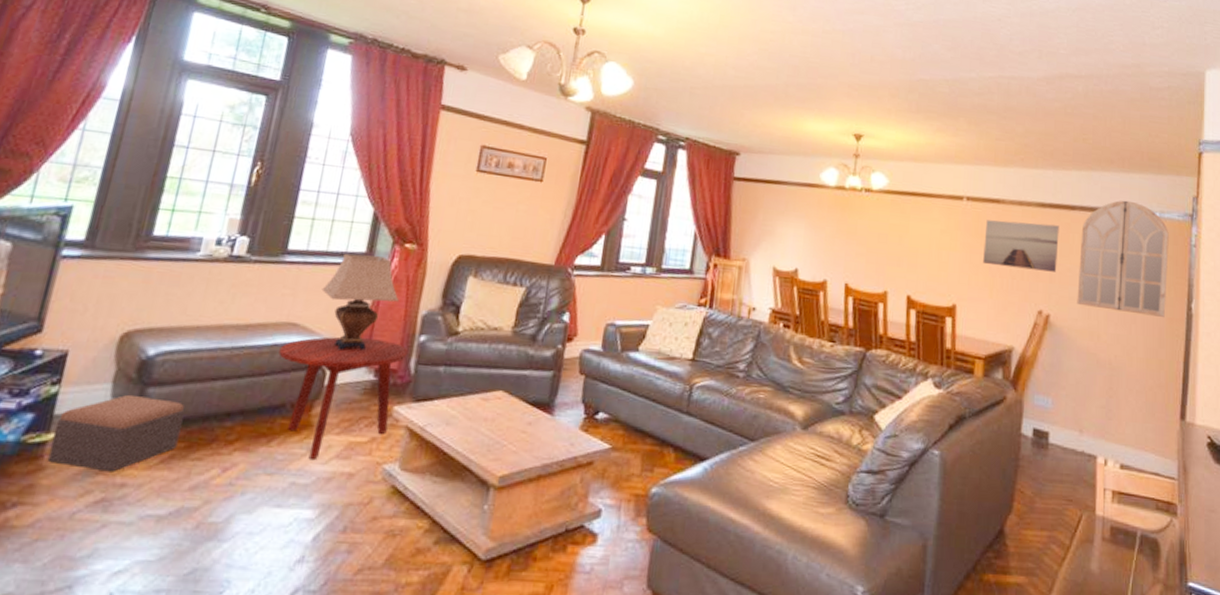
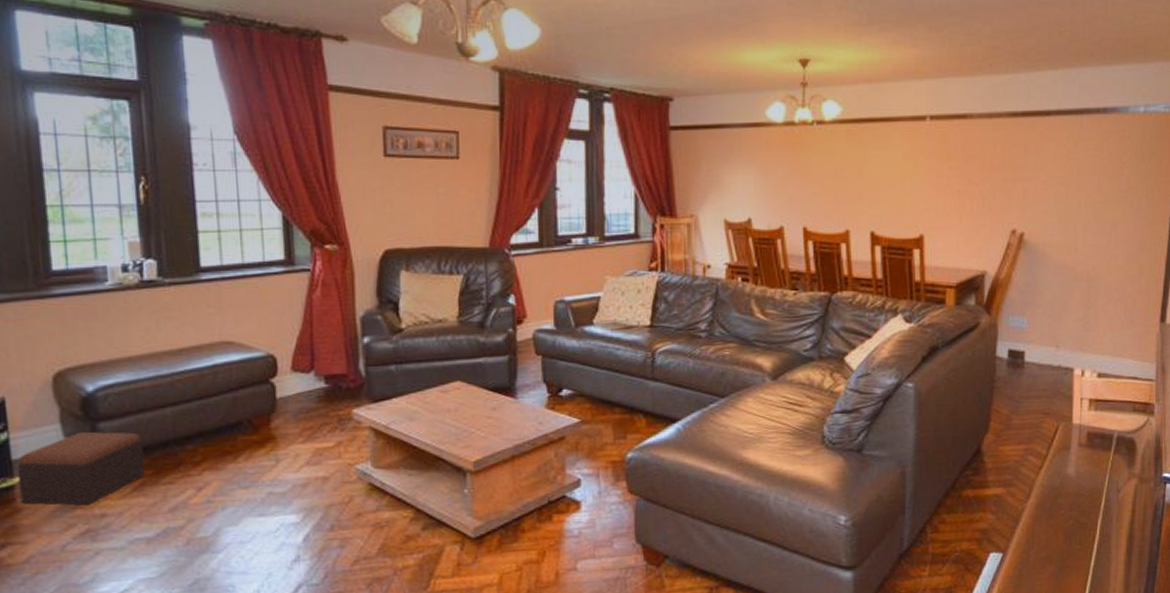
side table: present [278,337,409,459] -> none [221,347,355,469]
table lamp: present [322,253,399,351] -> none [248,262,332,362]
wall art: present [983,220,1059,272] -> none [951,135,1033,188]
home mirror: present [1077,200,1169,317] -> none [1053,97,1154,221]

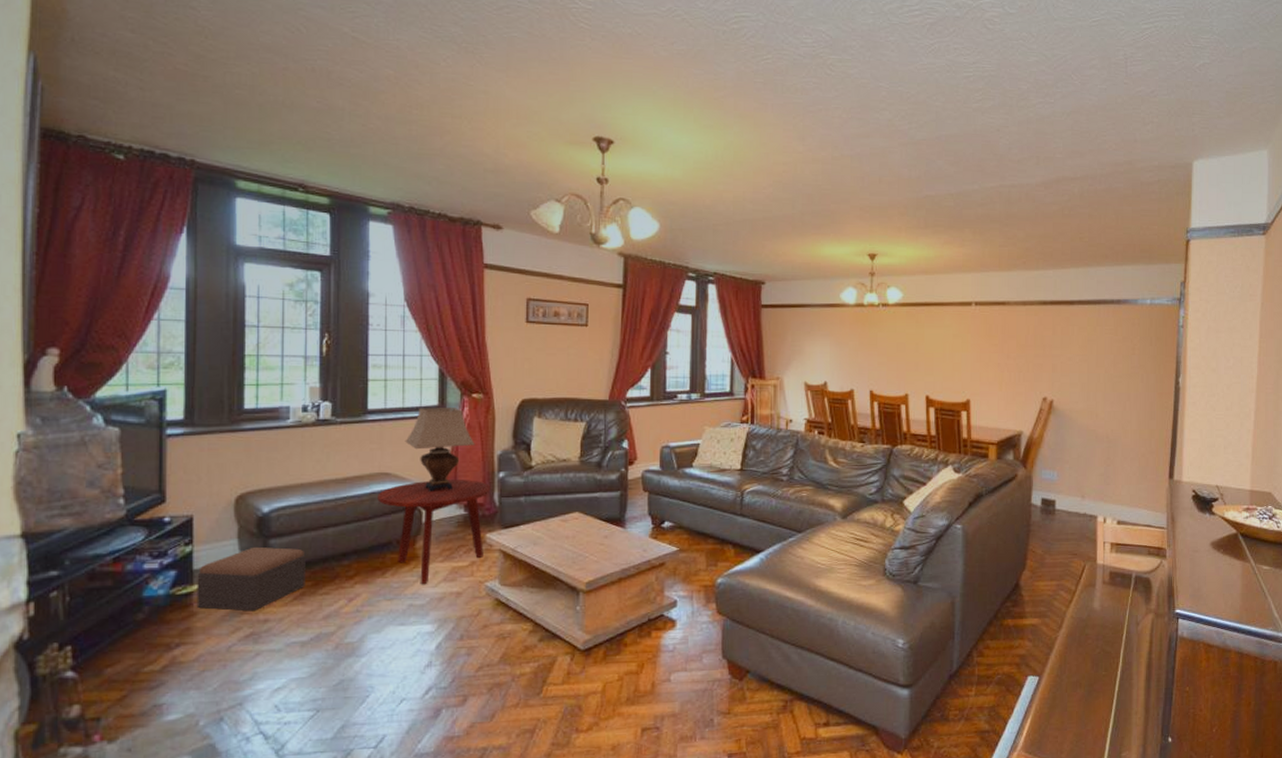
side table: none [221,347,355,469] -> present [377,480,491,584]
table lamp: none [248,262,332,362] -> present [405,408,475,492]

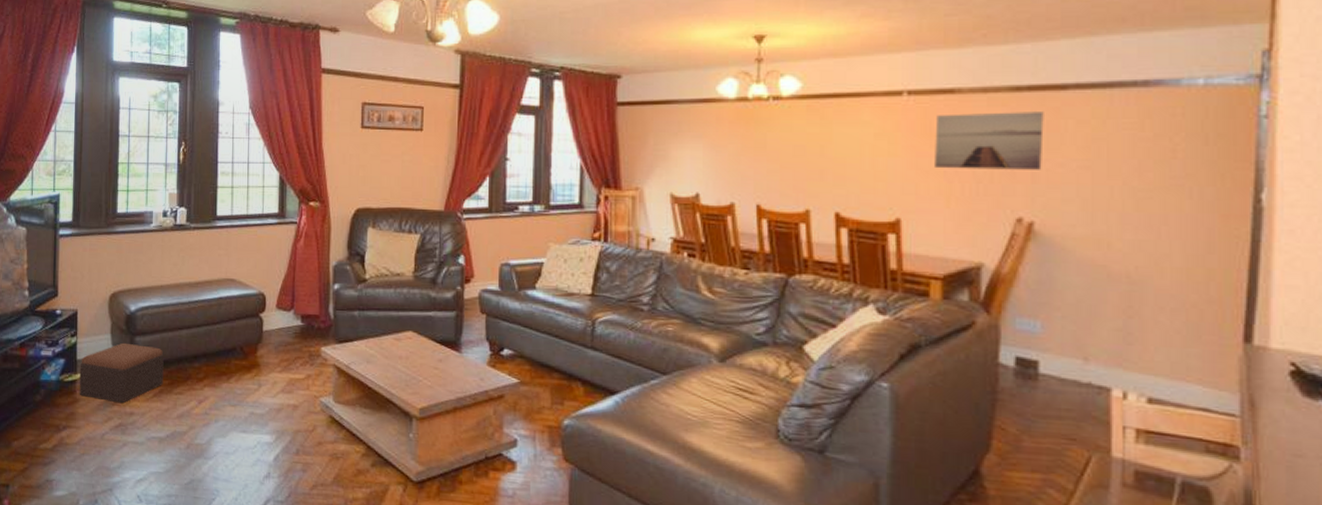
side table: present [377,480,491,584] -> none [224,289,326,393]
table lamp: present [405,408,475,492] -> none [248,215,312,300]
wall art: none [992,320,1060,362] -> present [935,112,1044,170]

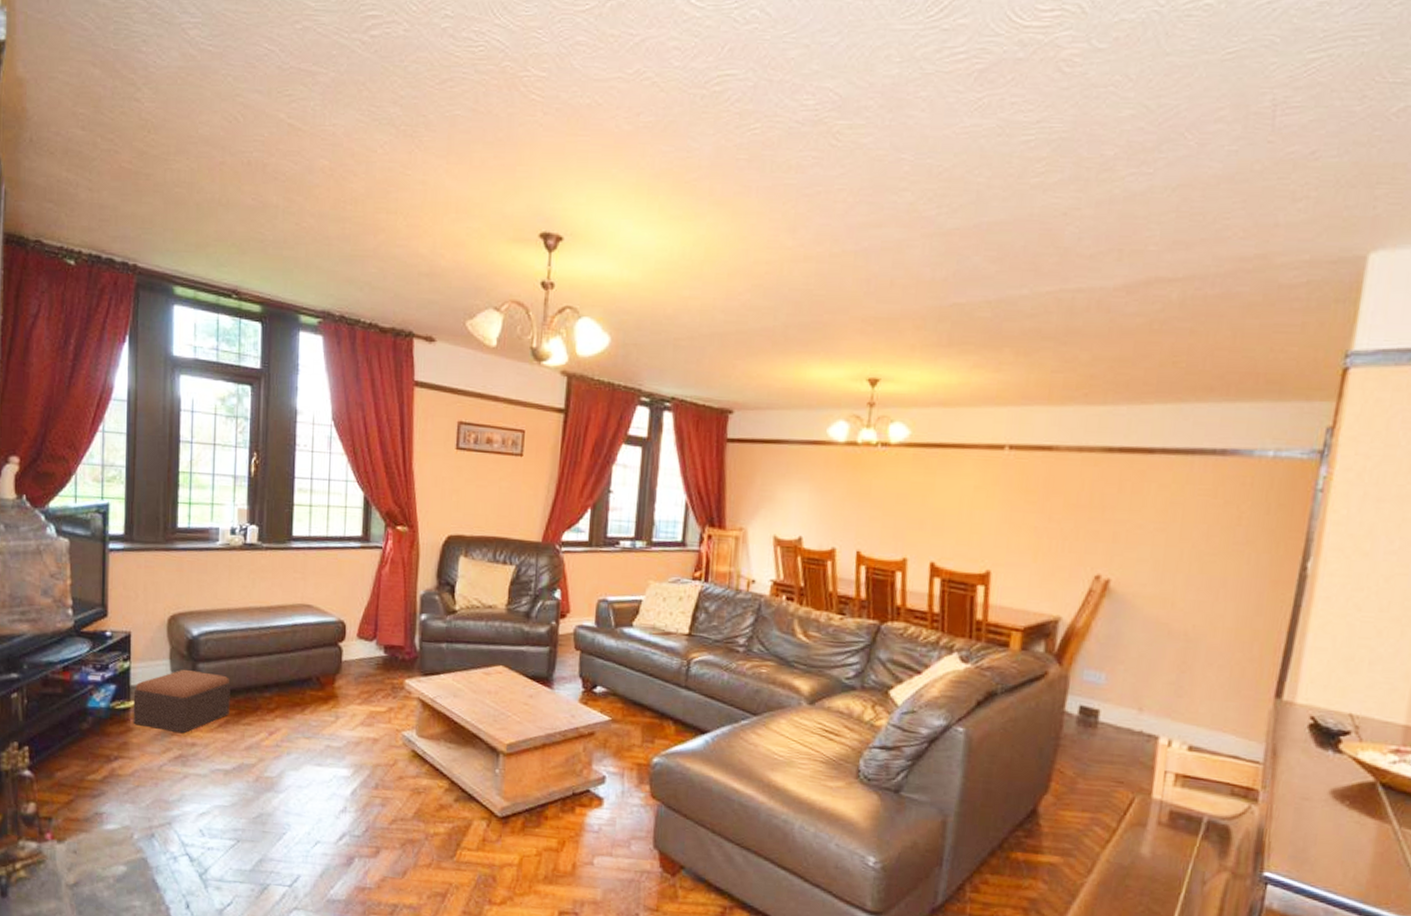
wall art: present [935,112,1044,170] -> none [1027,471,1131,530]

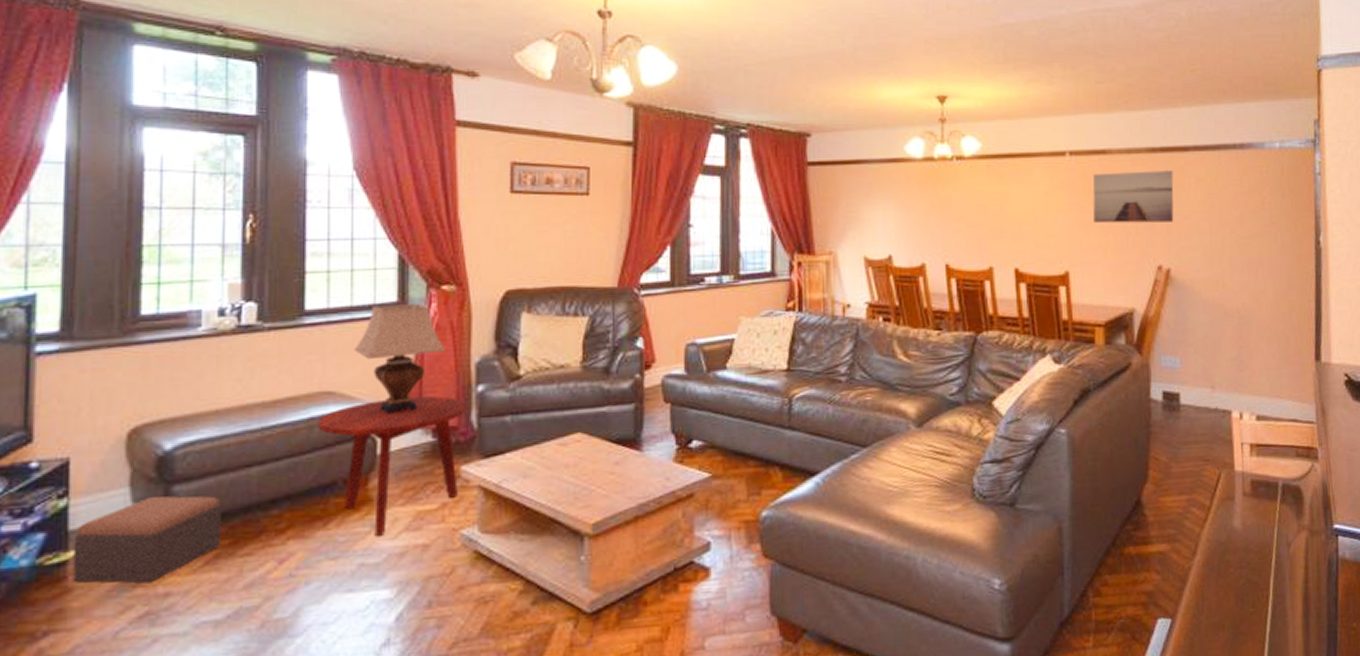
side table: none [299,617,412,726] -> present [318,396,467,536]
table lamp: none [327,538,398,629] -> present [354,304,446,414]
wall art: none [1027,471,1131,530] -> present [1092,170,1174,224]

